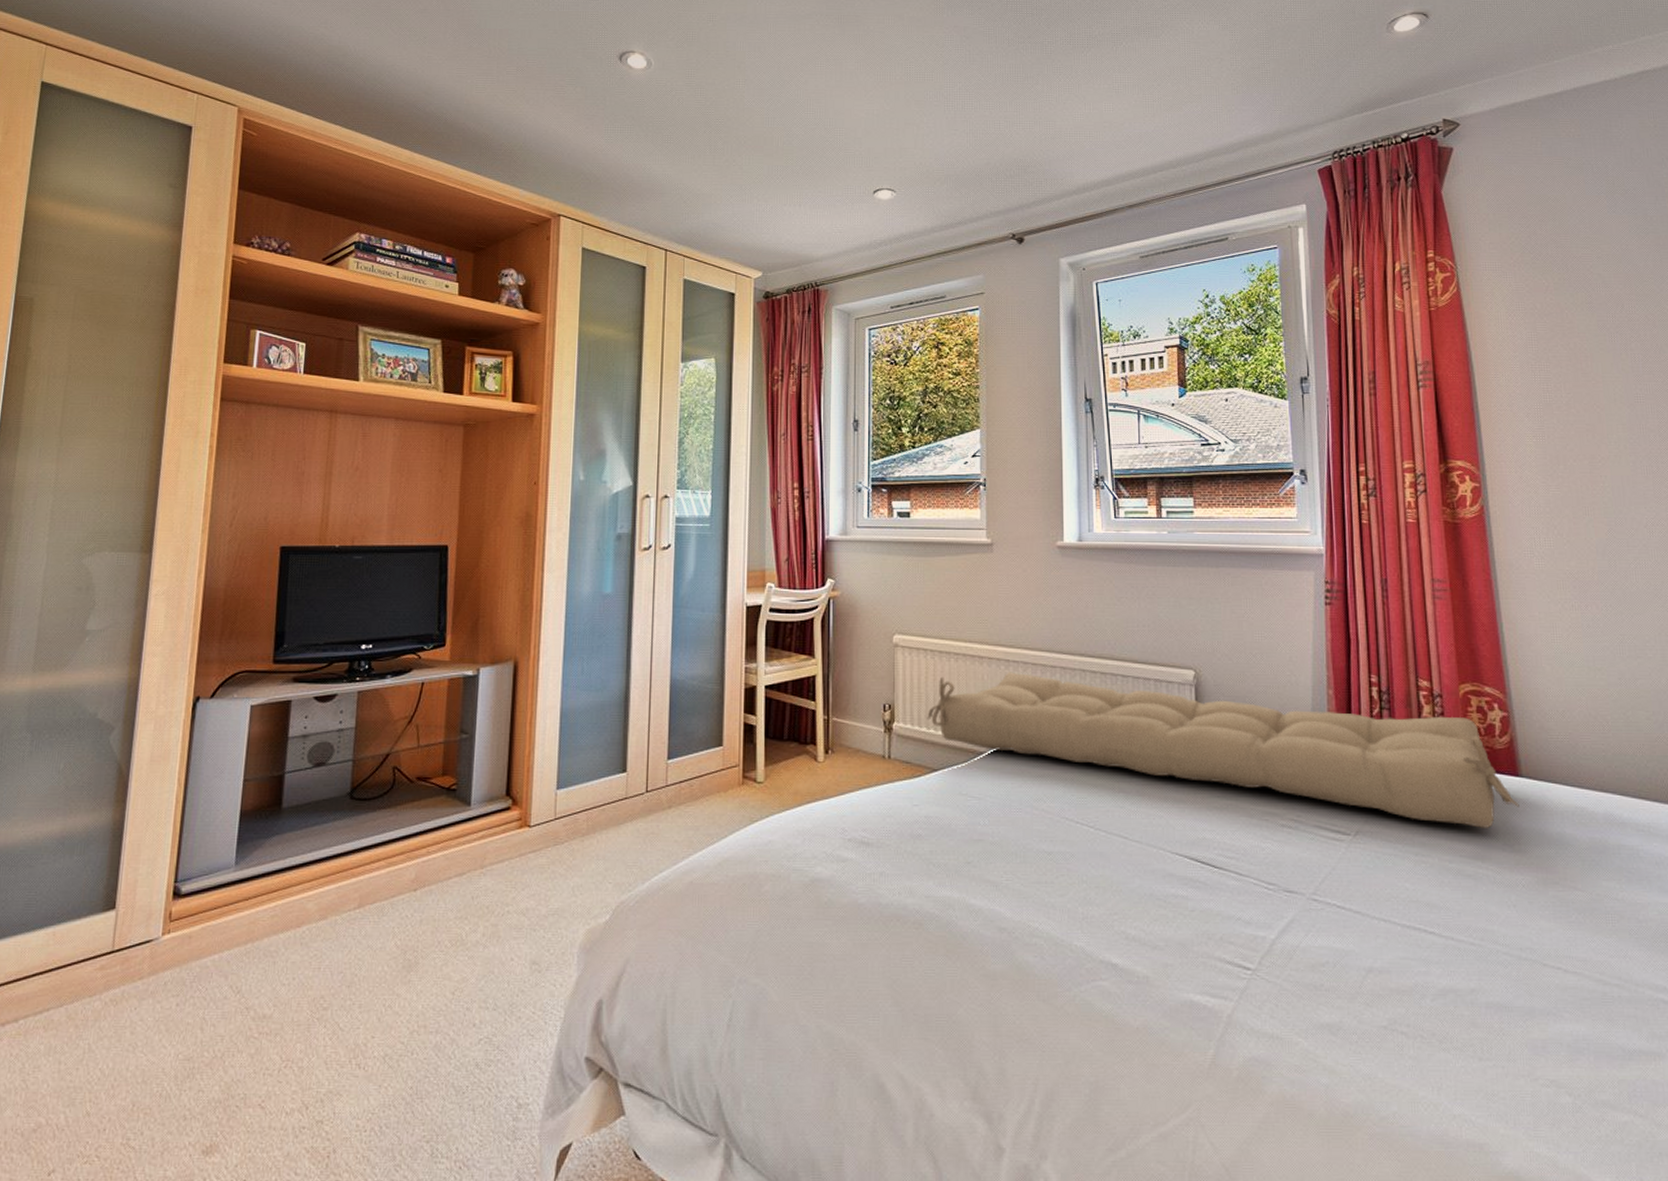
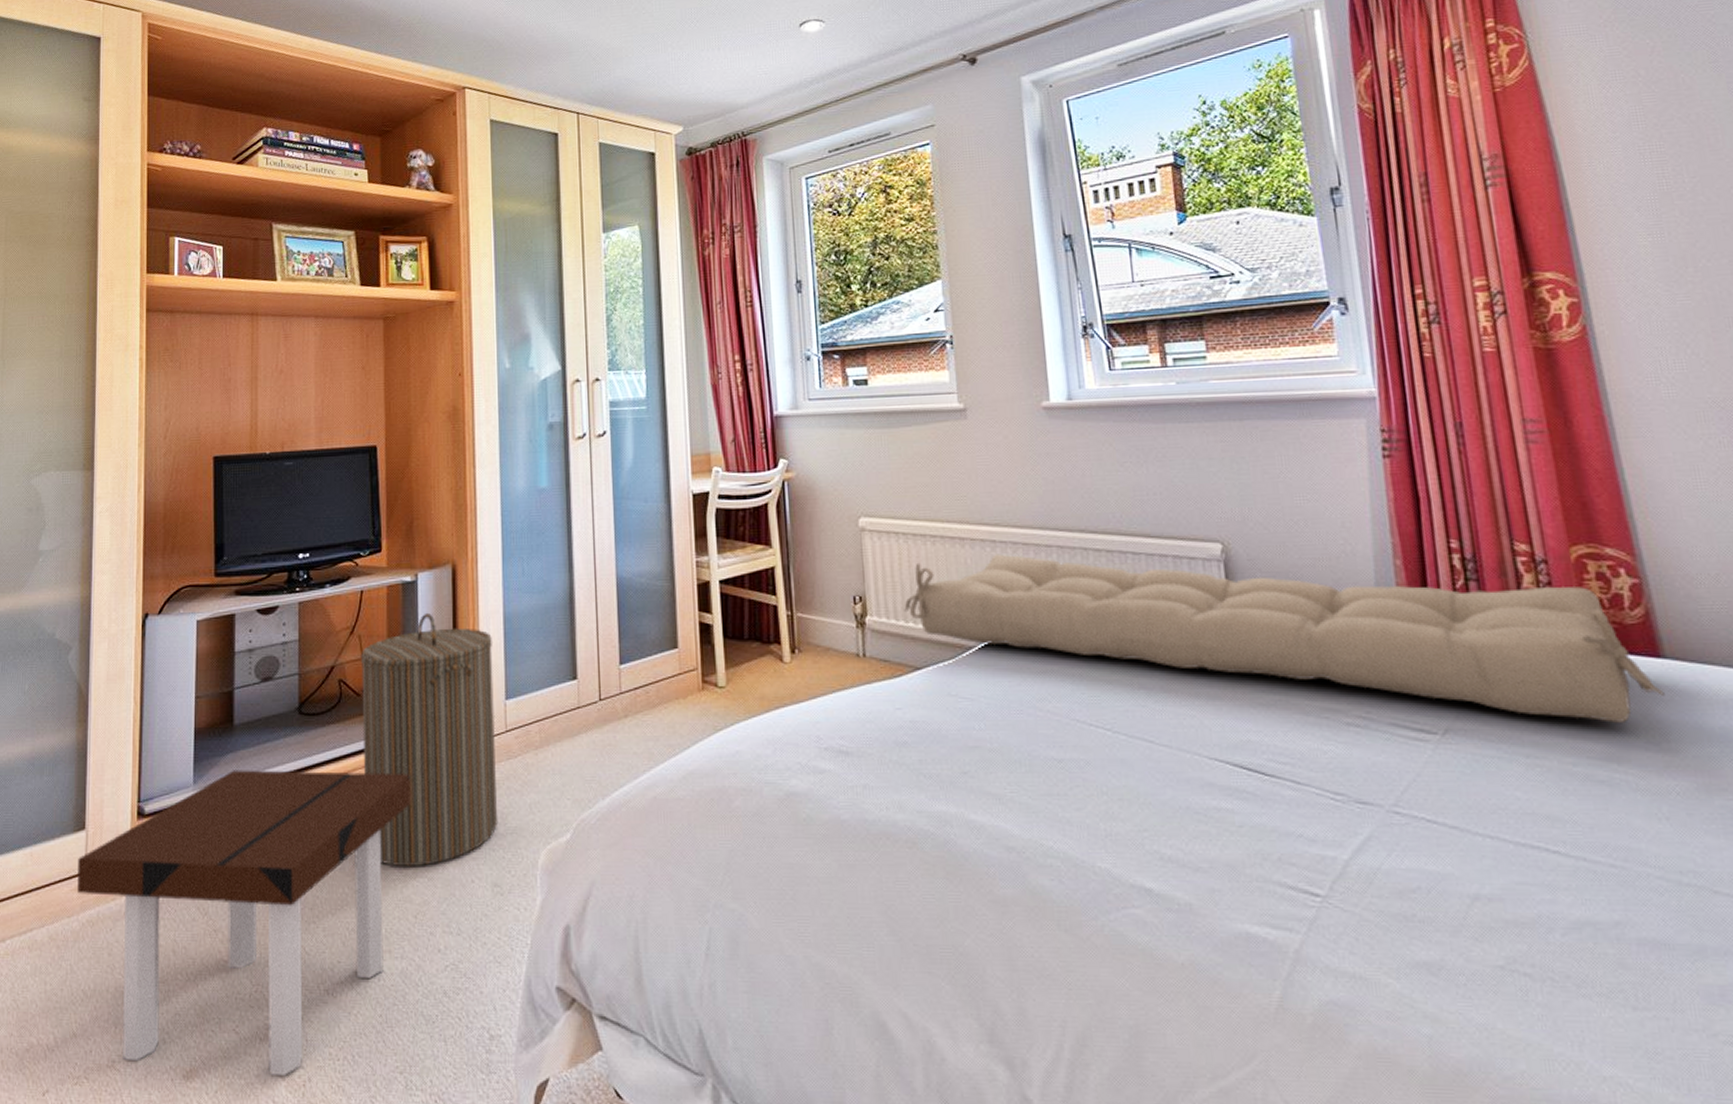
side table: none [102,852,459,1148] -> present [77,770,412,1075]
laundry hamper: none [411,705,548,946] -> present [360,612,498,867]

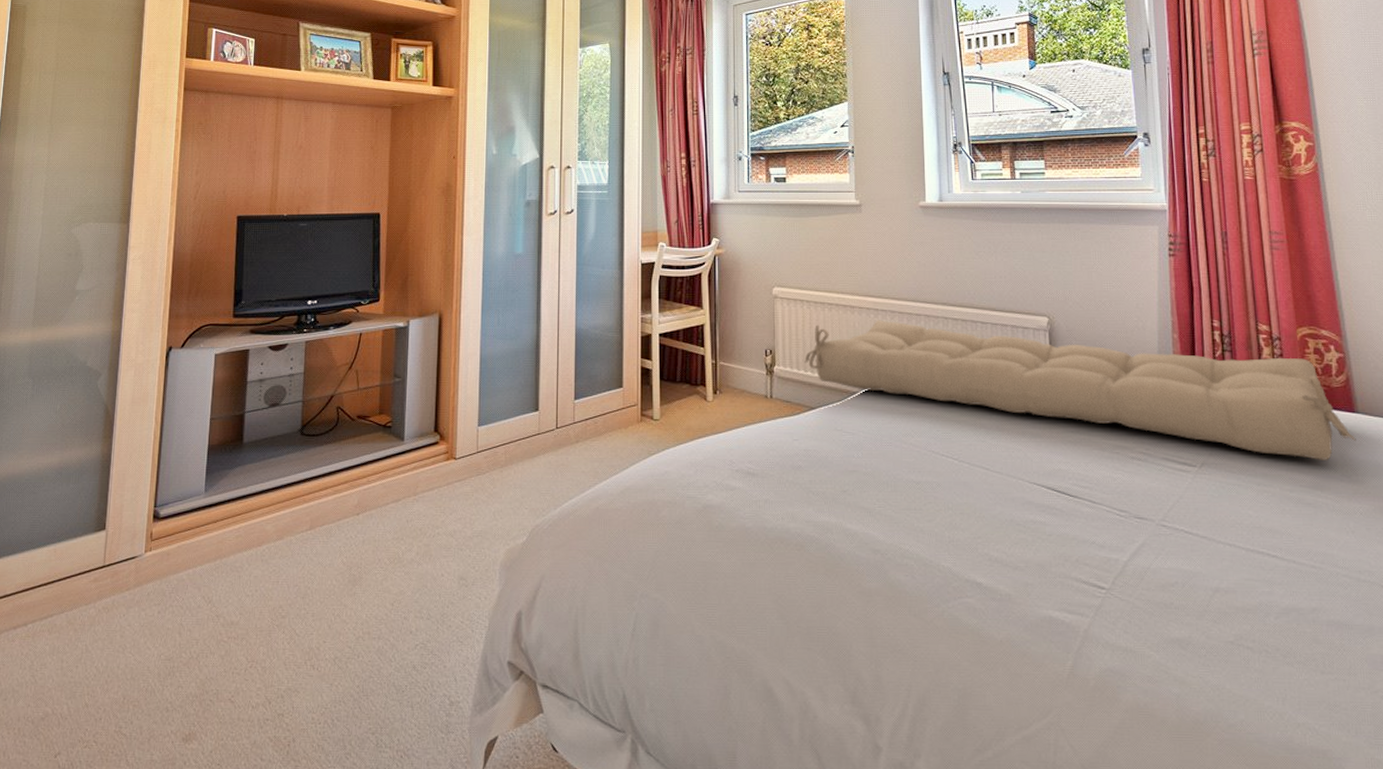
side table: present [77,770,412,1075] -> none [95,481,395,737]
laundry hamper: present [360,612,498,867] -> none [354,353,470,564]

